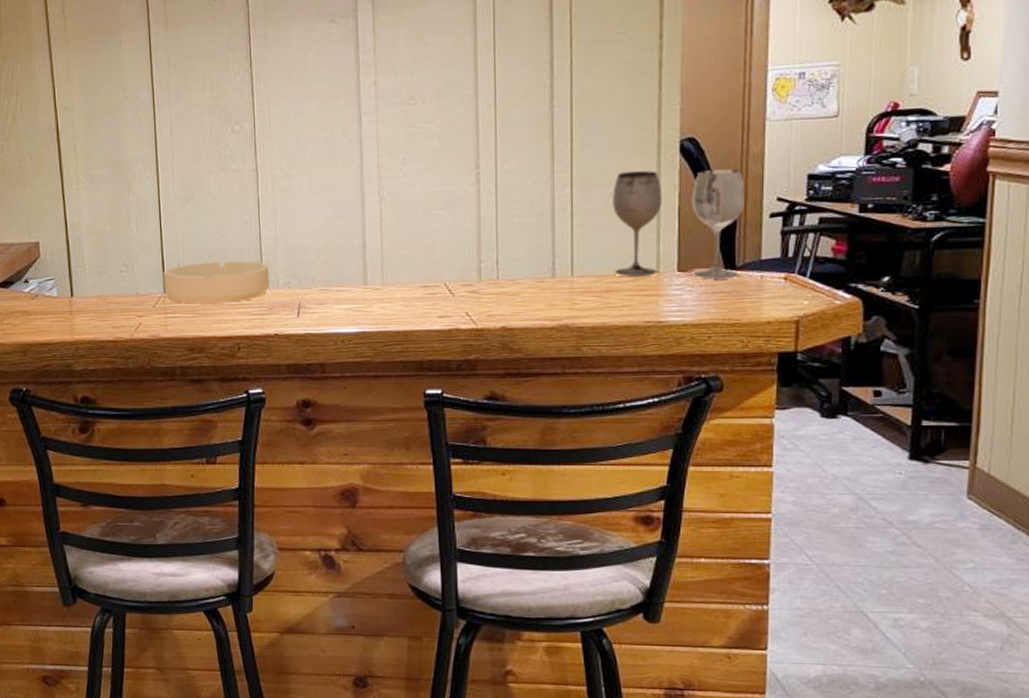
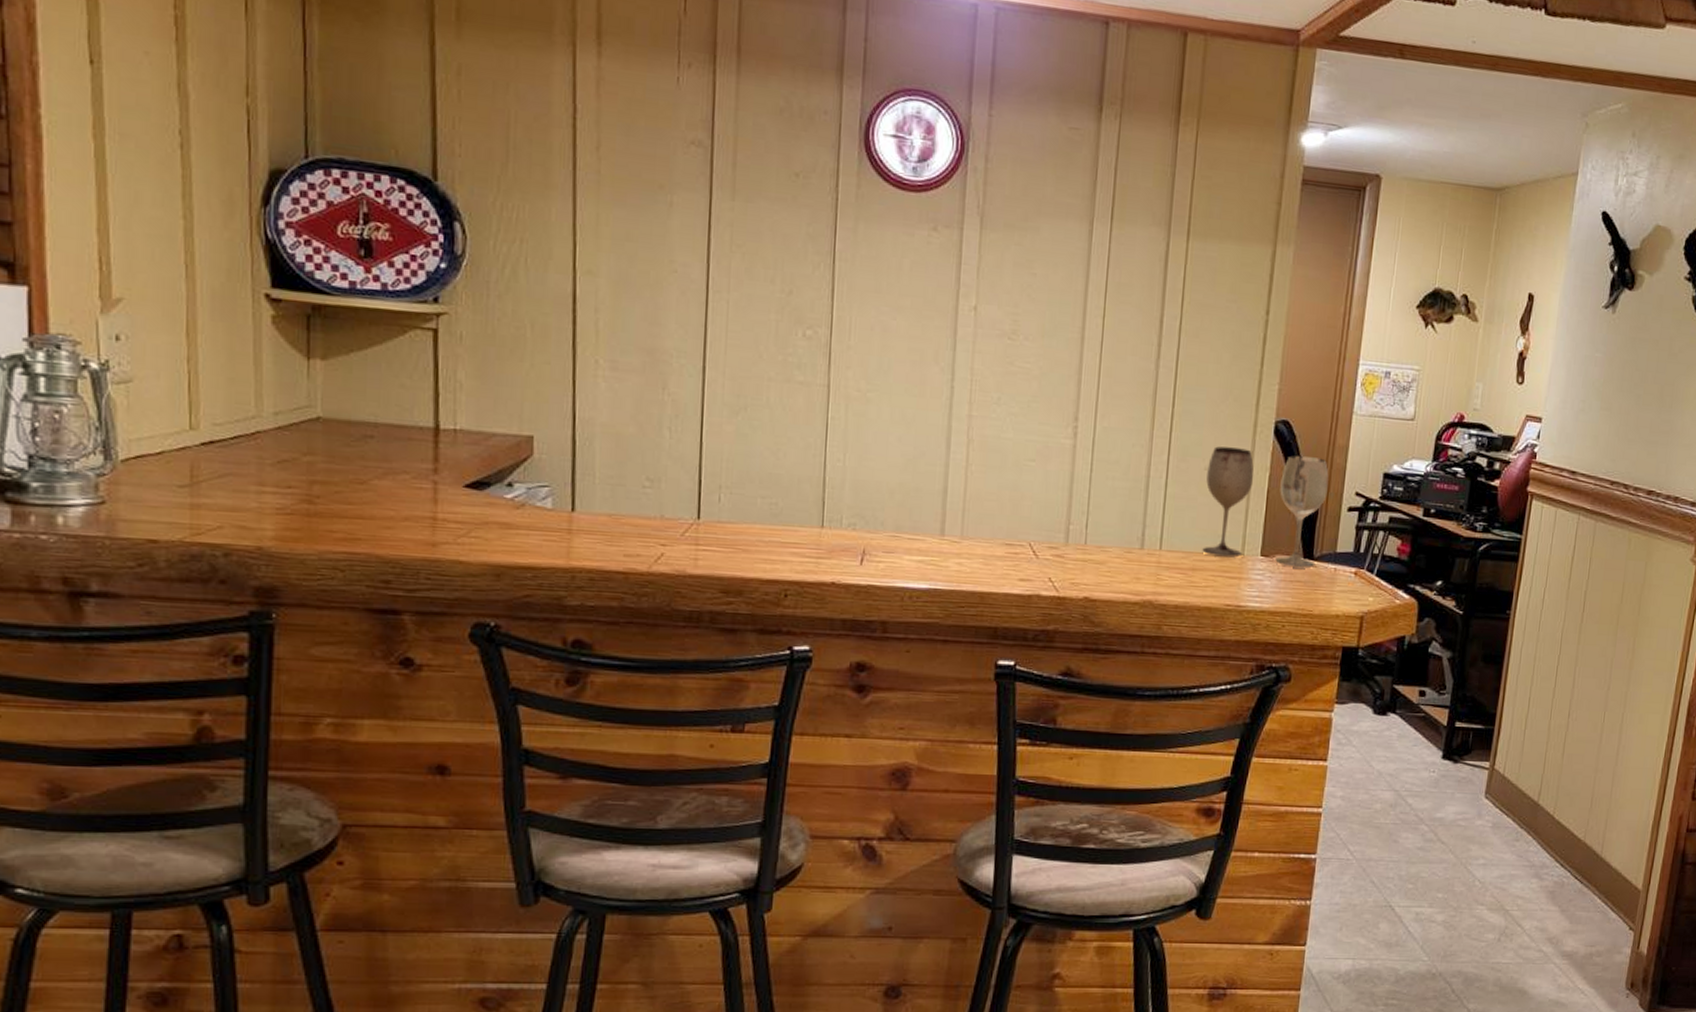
ashtray: present [163,260,269,304] -> none [698,487,831,540]

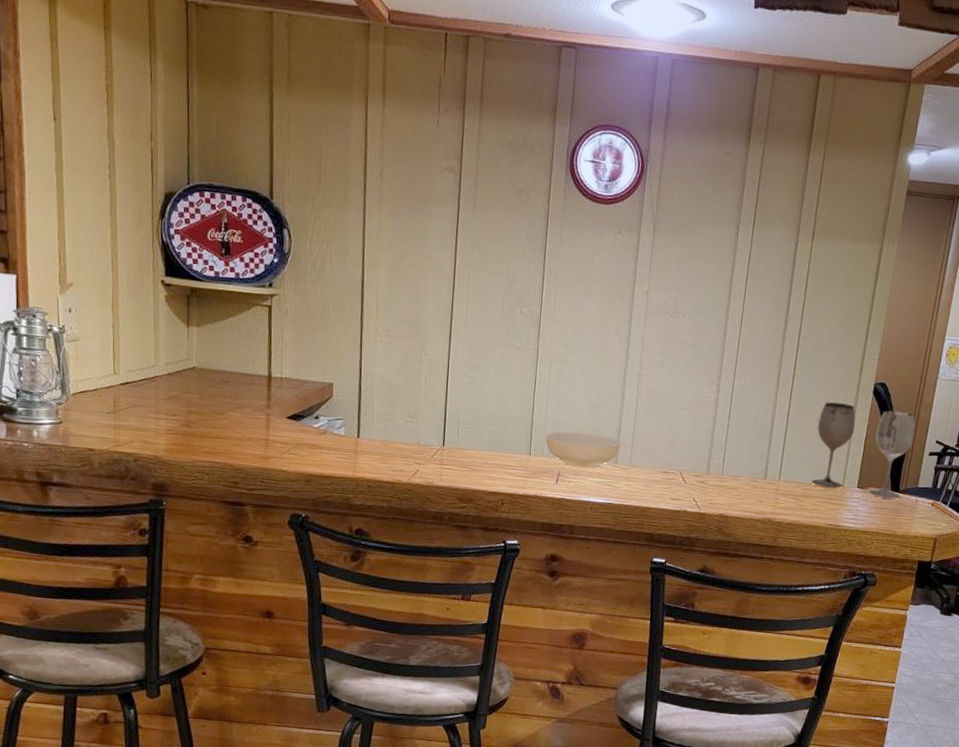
bowl: none [842,494,950,544] -> present [545,431,622,469]

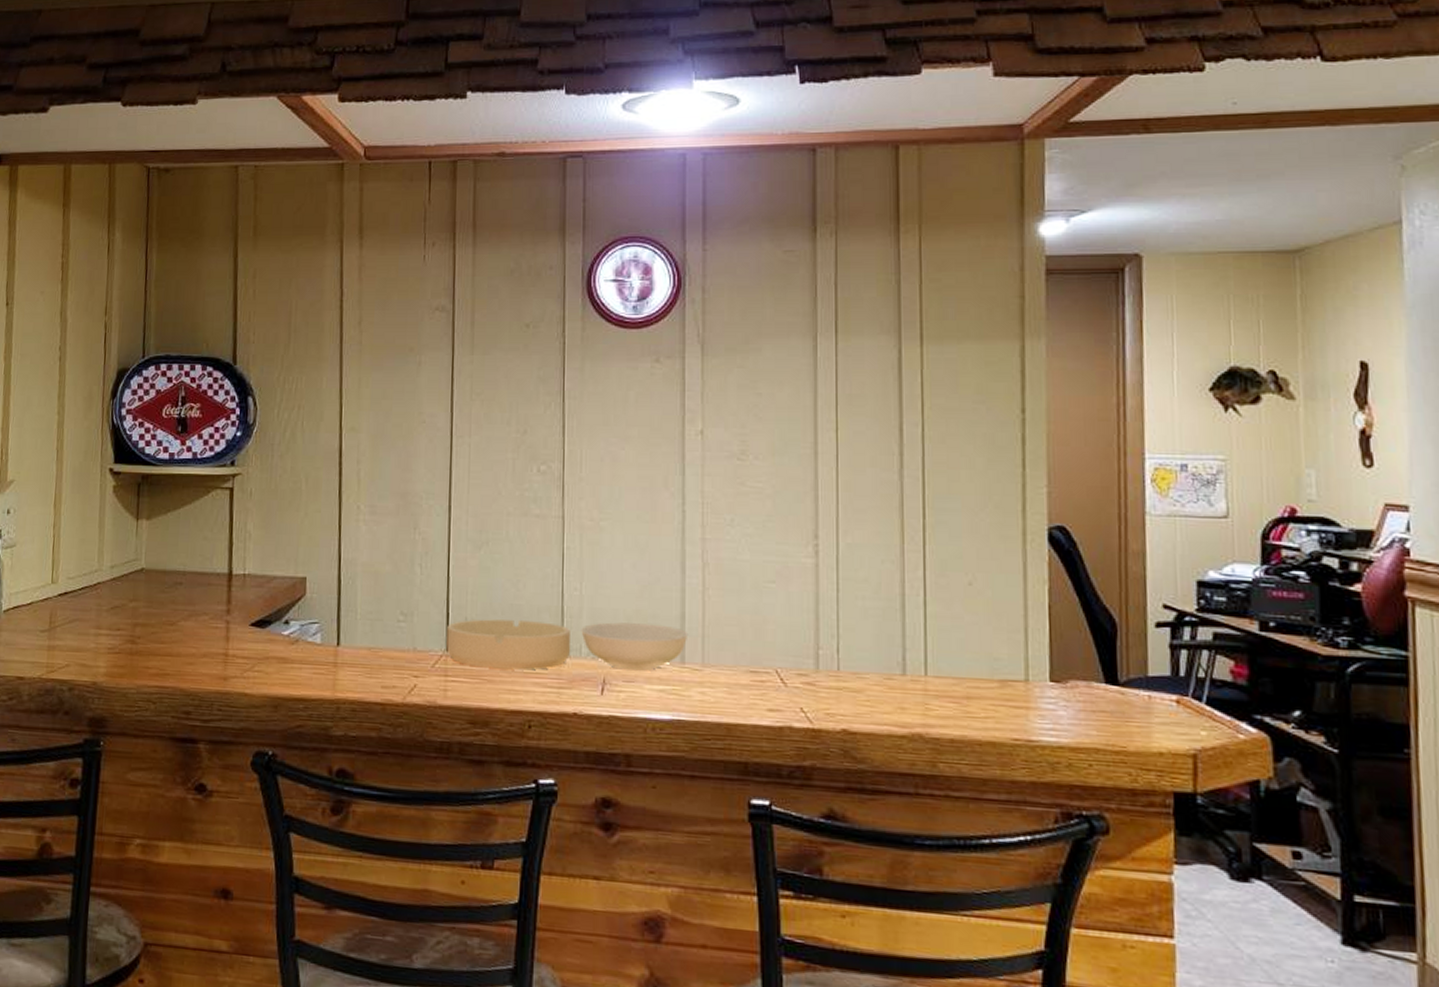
ashtray: none [443,424,537,463] -> present [446,619,570,670]
wineglass: present [811,402,916,499] -> none [972,558,1126,696]

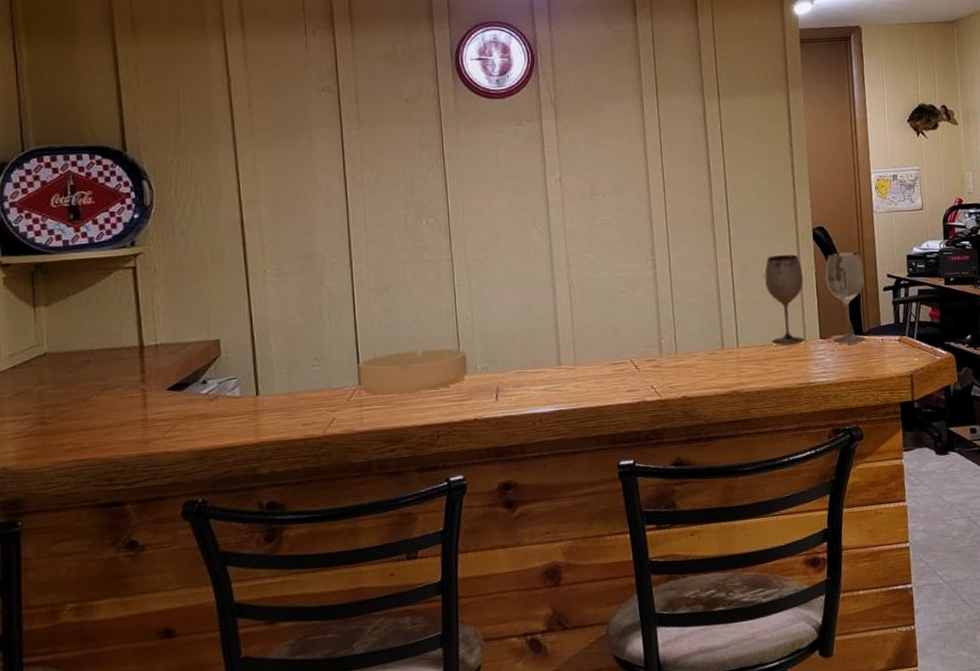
bowl: present [581,622,689,672] -> none [475,337,562,379]
wineglass: none [972,558,1126,696] -> present [764,252,866,346]

